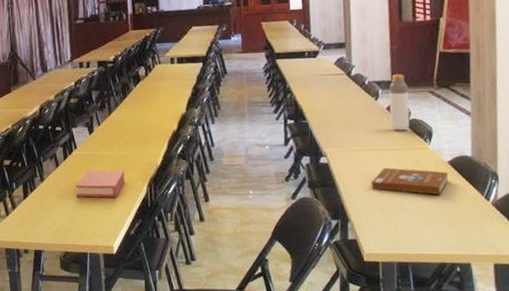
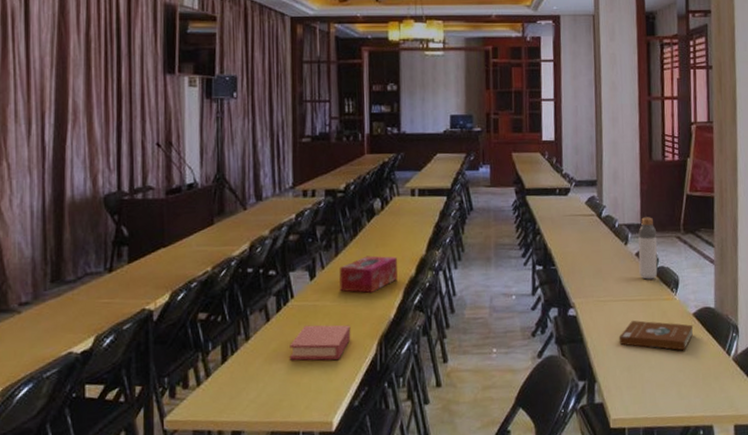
tissue box: none [112,114,162,144] -> present [339,255,398,293]

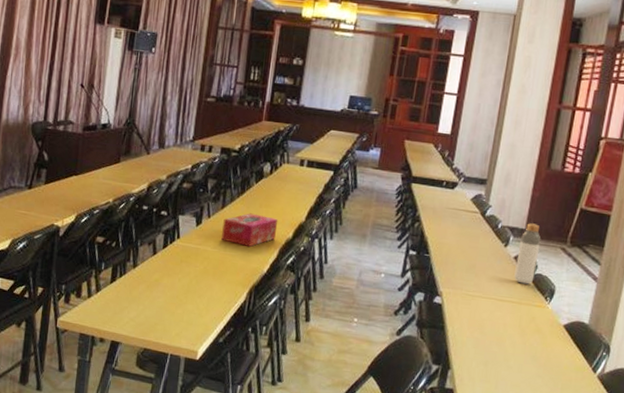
book: present [289,325,351,361] -> none [169,264,226,300]
book: present [619,320,694,351] -> none [480,319,562,359]

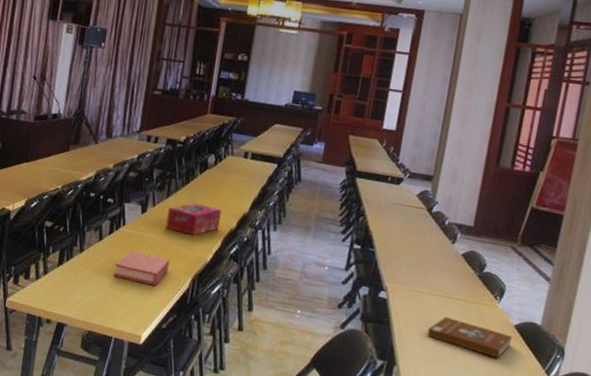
book: none [169,264,226,300] -> present [114,250,170,286]
book: none [480,319,562,359] -> present [427,316,513,359]
bottle: present [514,223,541,285] -> none [462,220,490,283]

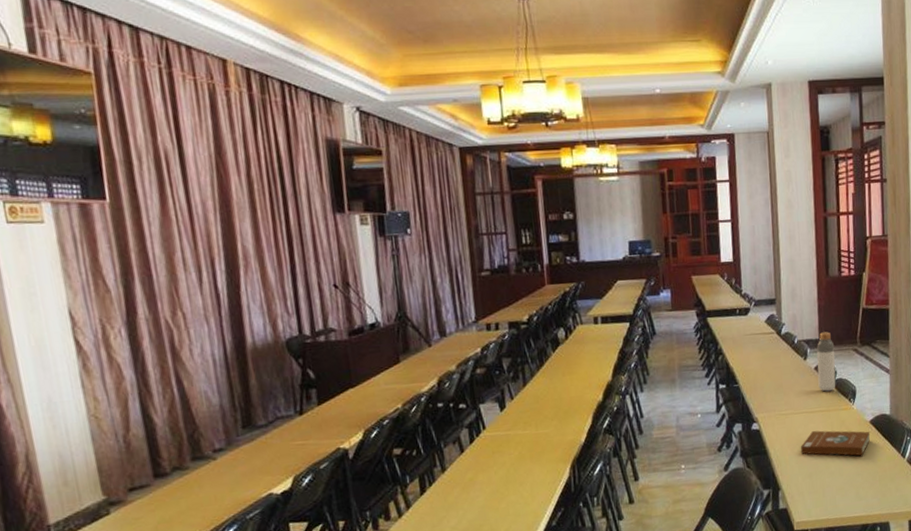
book: present [114,250,170,286] -> none [485,451,545,488]
tissue box: present [166,202,222,236] -> none [528,383,586,420]
bottle: none [462,220,490,283] -> present [817,332,836,392]

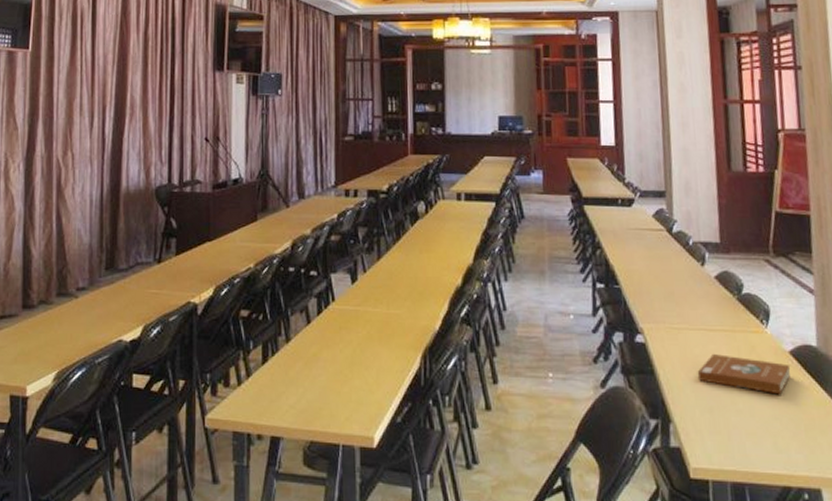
bottle: present [817,332,836,392] -> none [717,235,743,307]

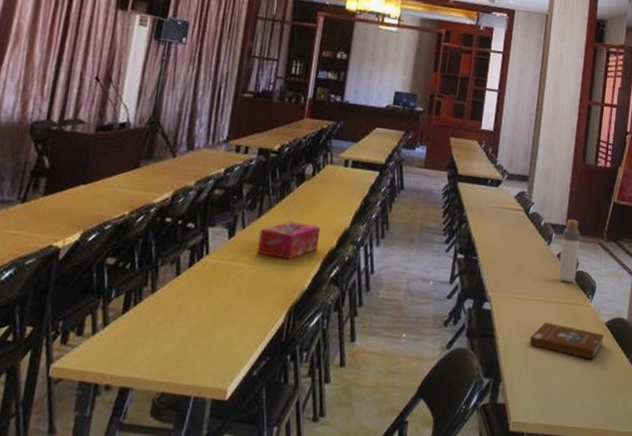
tissue box: none [381,261,443,301] -> present [257,221,321,259]
bottle: none [717,235,743,307] -> present [558,219,581,283]

